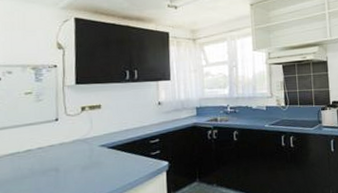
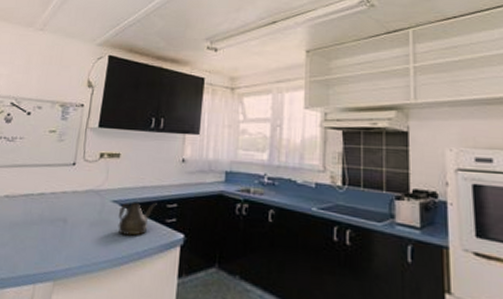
teapot: none [108,141,141,172] -> present [118,202,157,236]

